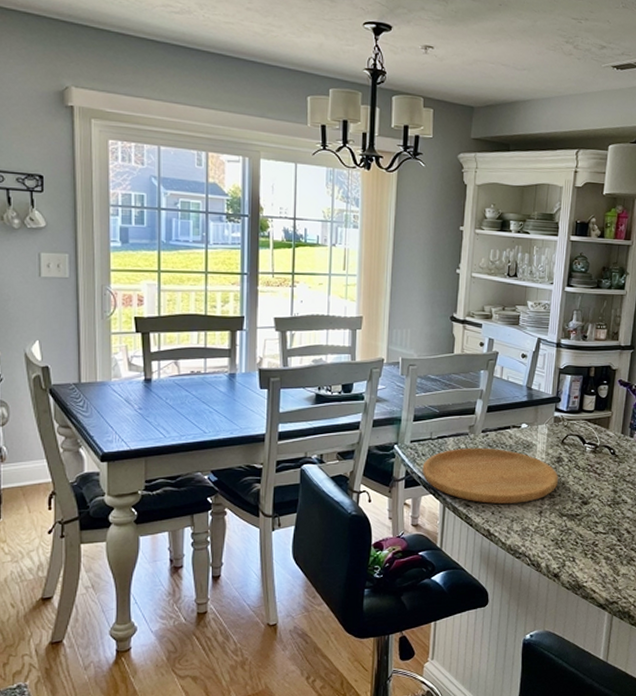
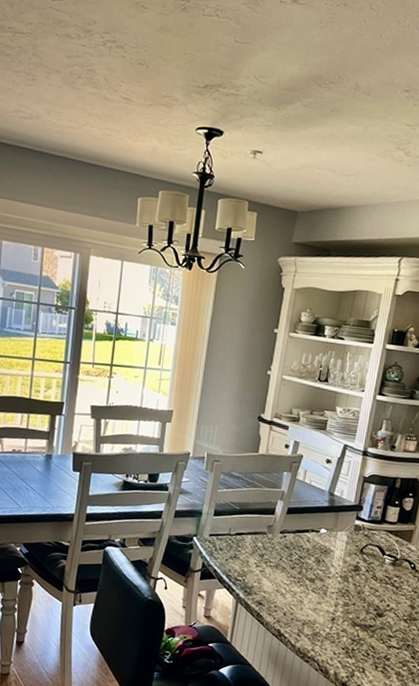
cutting board: present [422,447,559,504] -> none [218,546,355,608]

